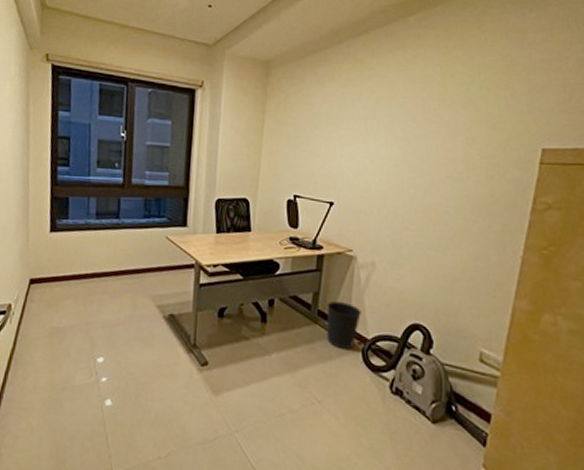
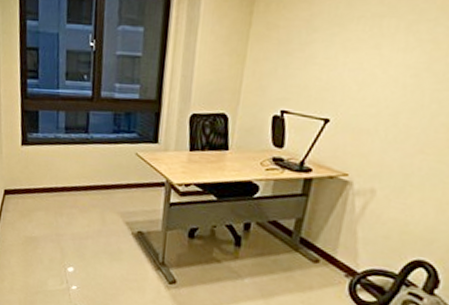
wastebasket: present [326,300,361,350] -> none [308,229,353,282]

